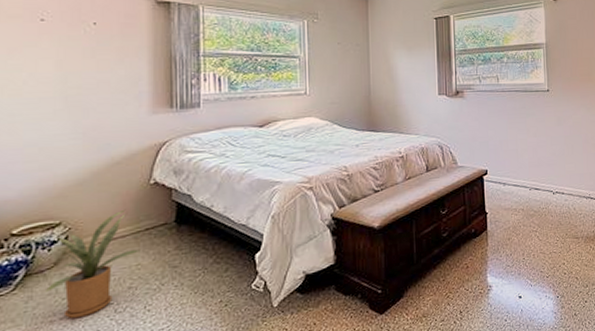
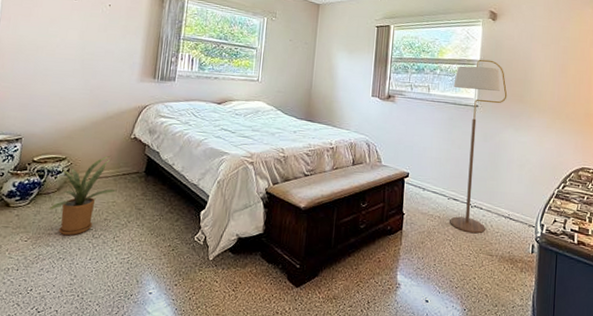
floor lamp: none [522,41,576,220] -> present [450,59,508,234]

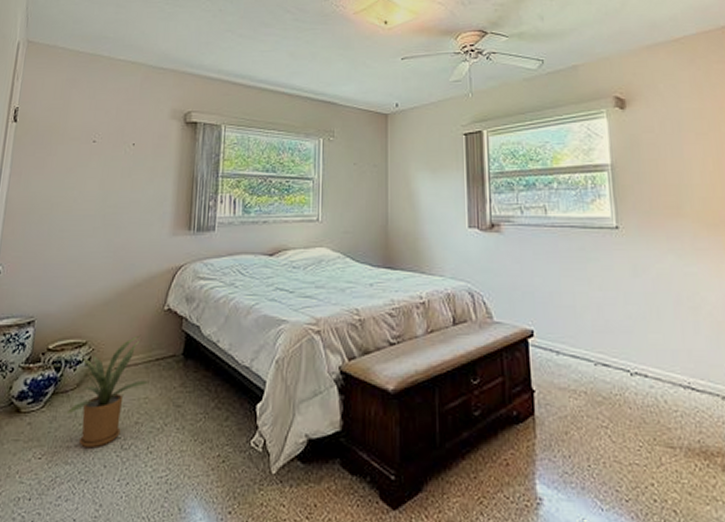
floor lamp: present [450,59,508,234] -> none [579,162,658,415]

